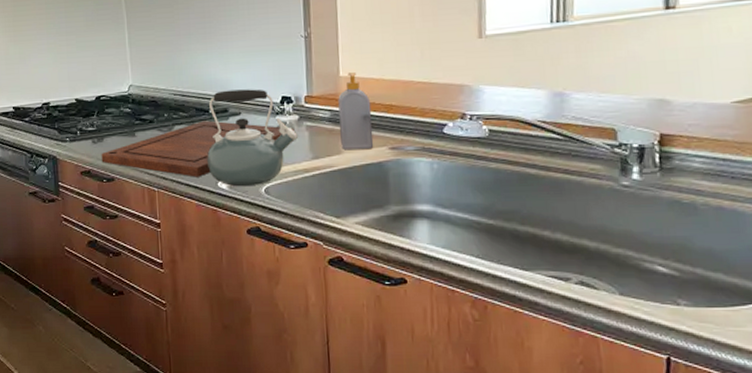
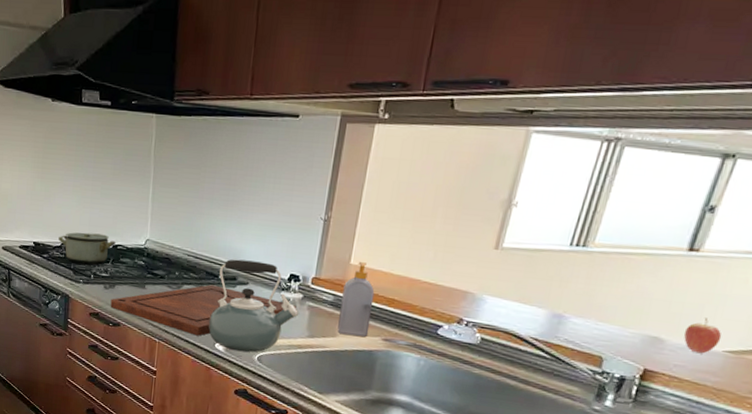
cooking pot: none [39,87,98,122] -> present [58,232,116,266]
fruit: none [687,71,726,109] -> present [683,317,722,354]

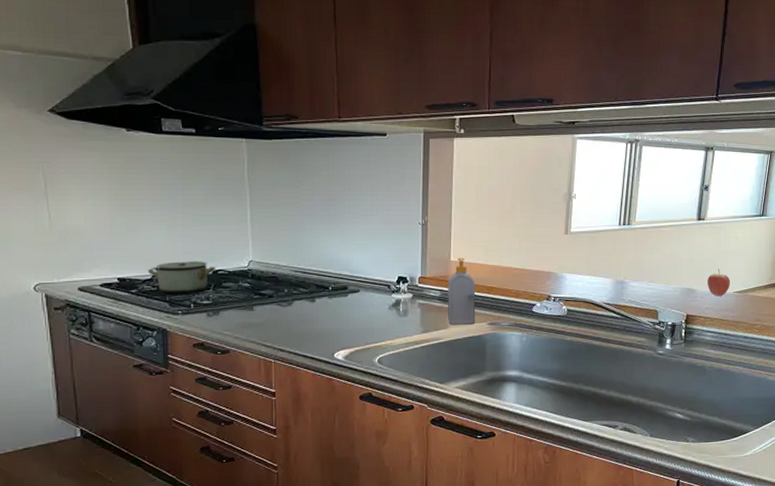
cutting board: present [110,284,296,336] -> none [216,297,408,349]
kettle: present [207,259,298,352] -> none [324,269,410,357]

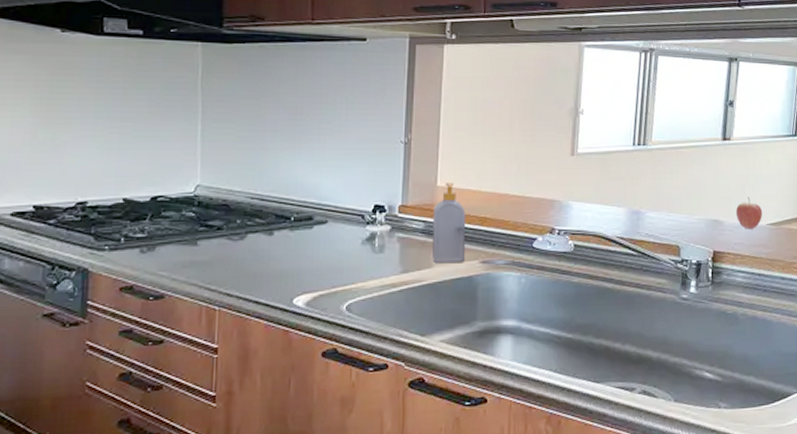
cooking pot: present [148,261,215,295] -> none [72,185,154,226]

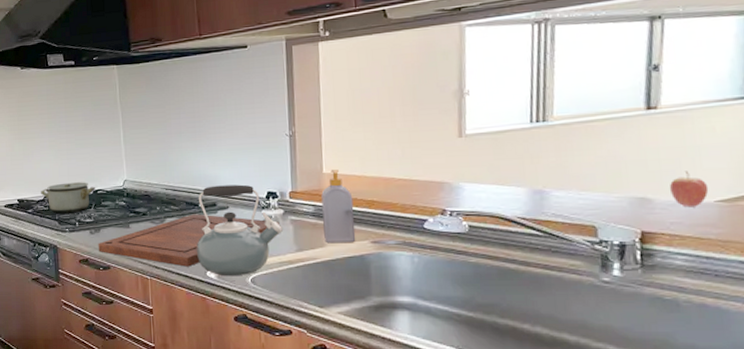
cooking pot: none [72,185,154,226] -> present [41,182,95,214]
cutting board: none [149,229,385,294] -> present [98,214,279,267]
kettle: none [282,195,388,304] -> present [196,184,283,276]

